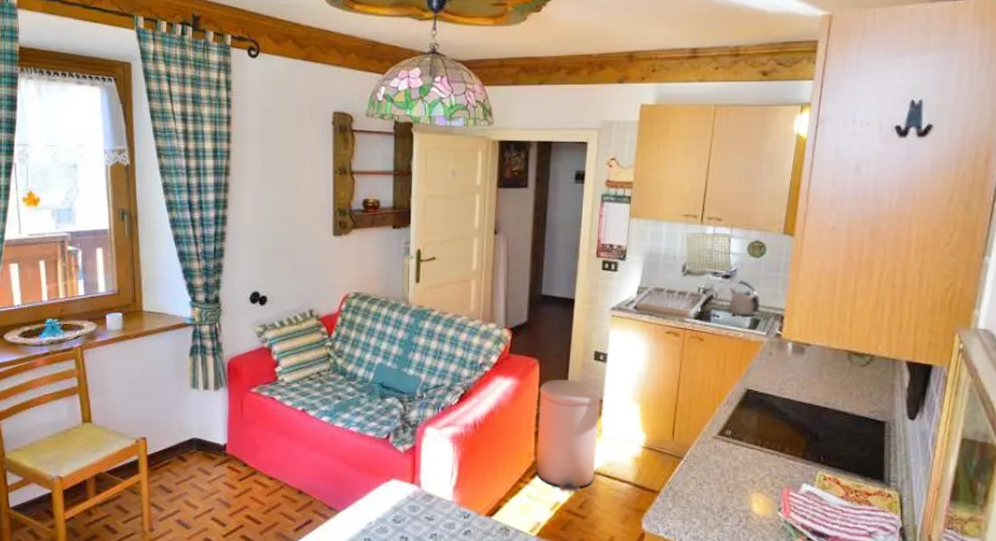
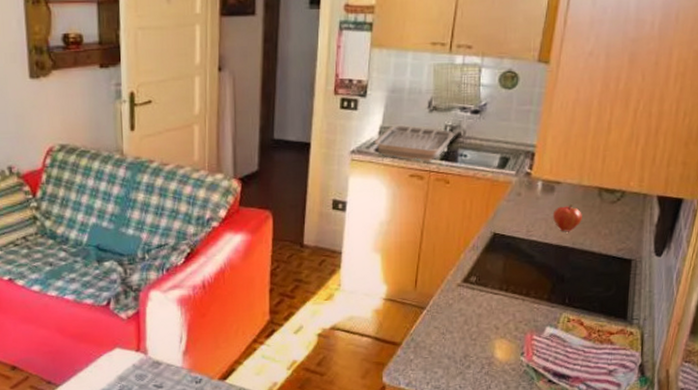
pedal bin: present [536,379,600,492] -> none [271,231,339,350]
kettle: present [728,280,761,316] -> none [476,115,511,154]
fruit: none [804,365,833,392] -> present [552,203,582,232]

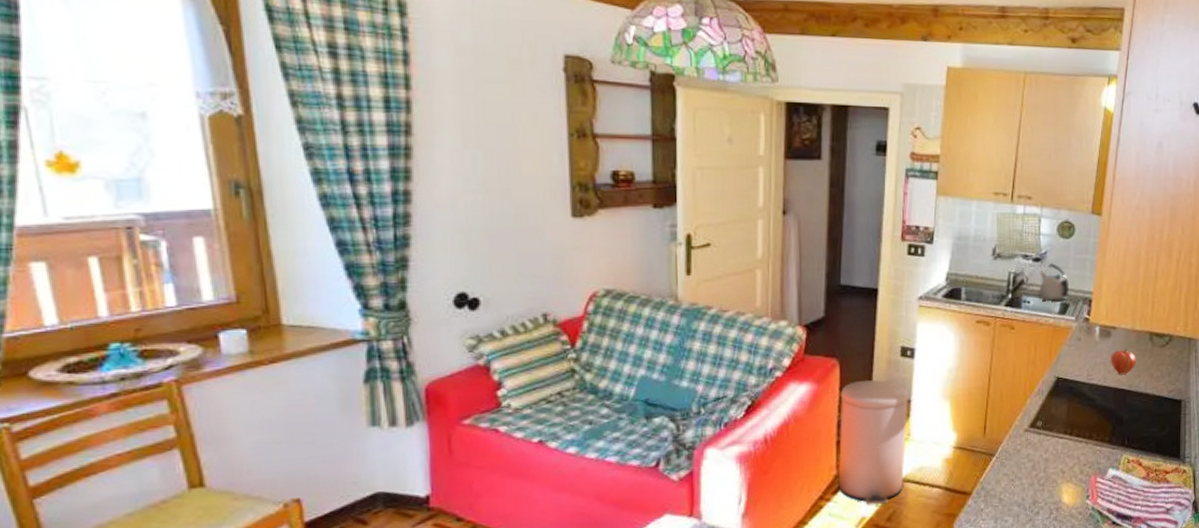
pedal bin: none [271,231,339,350] -> present [838,379,908,505]
dish rack: present [375,125,455,162] -> none [942,272,1018,309]
kettle: none [476,115,511,154] -> present [1039,263,1070,301]

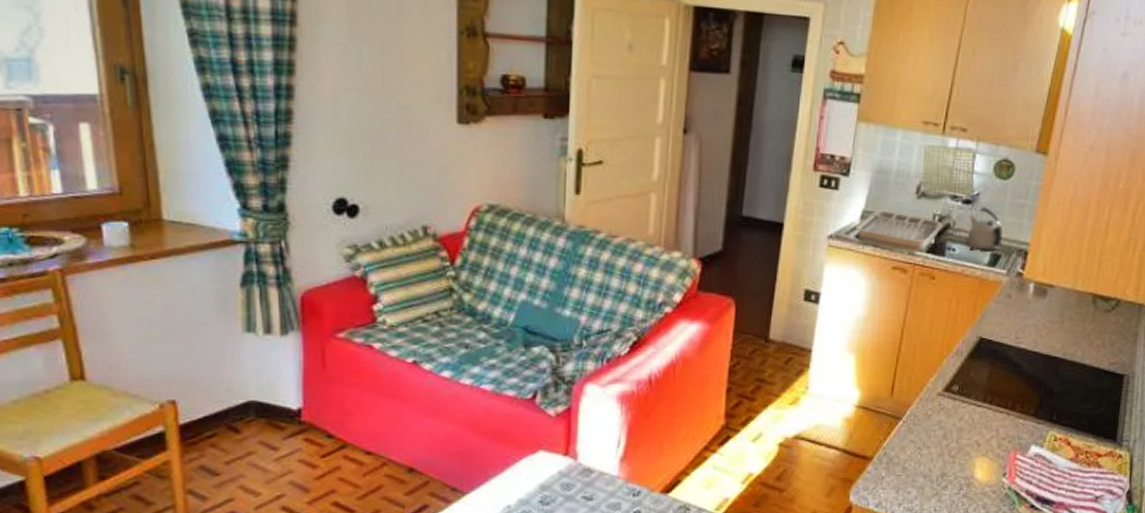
pedal bin: present [838,379,908,505] -> none [726,323,809,461]
dish rack: none [942,272,1018,309] -> present [855,211,944,254]
fruit: present [1110,347,1136,375] -> none [1043,310,1075,341]

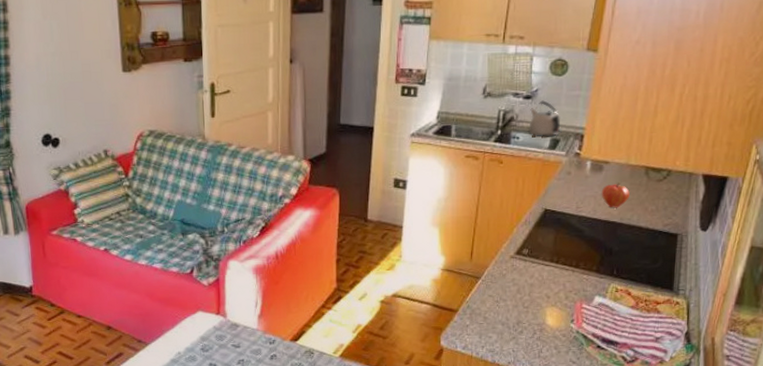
dish rack: present [855,211,944,254] -> none [433,110,508,144]
fruit: none [1043,310,1075,341] -> present [601,182,630,208]

